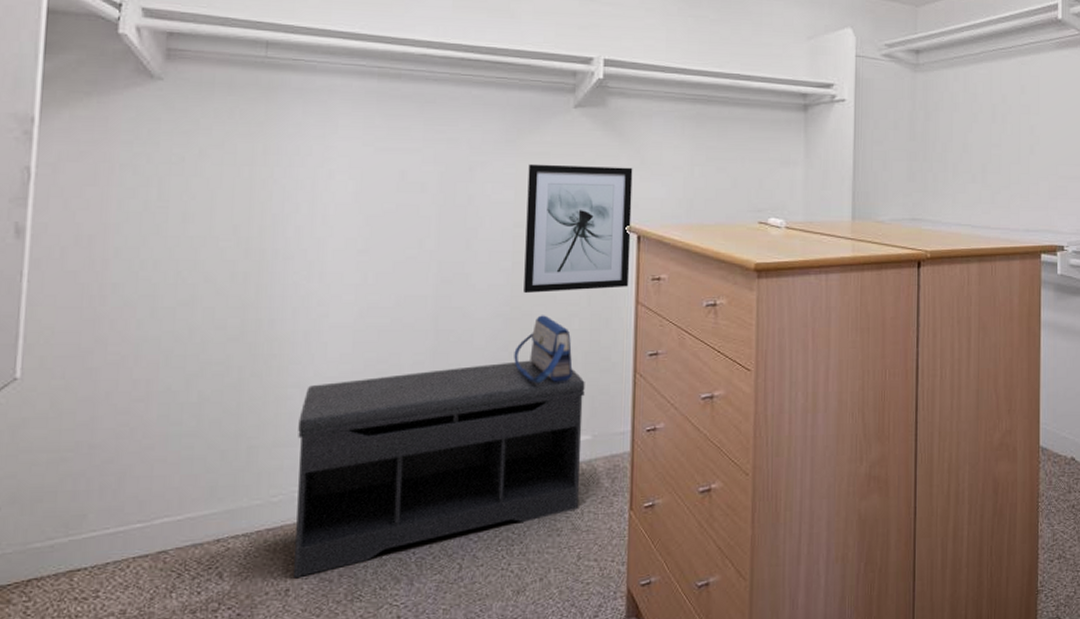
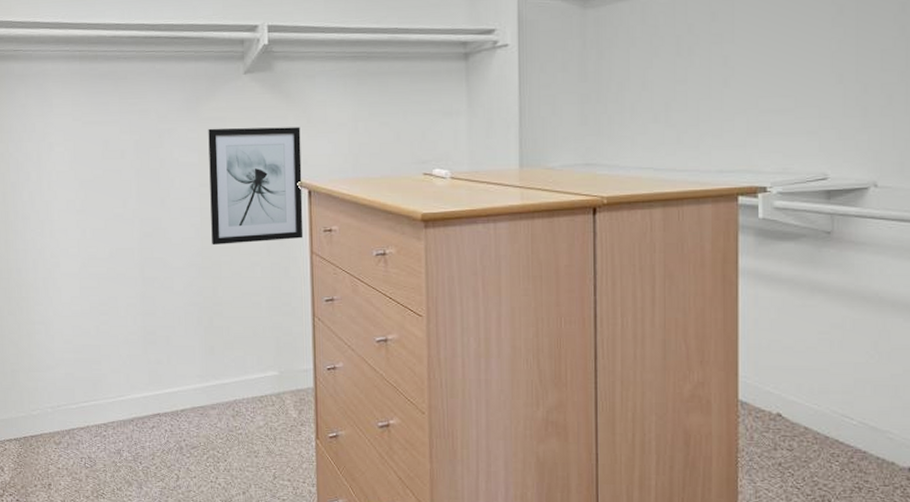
bench: present [294,360,585,579] -> none [45,304,272,476]
handbag: present [514,315,573,384] -> none [208,264,259,325]

